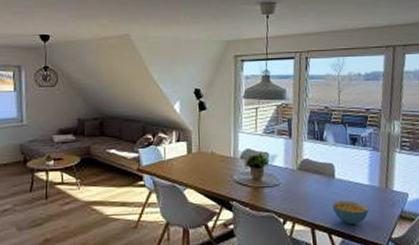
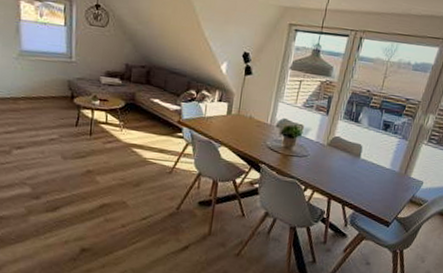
cereal bowl: present [332,200,369,224] -> none [351,178,384,201]

